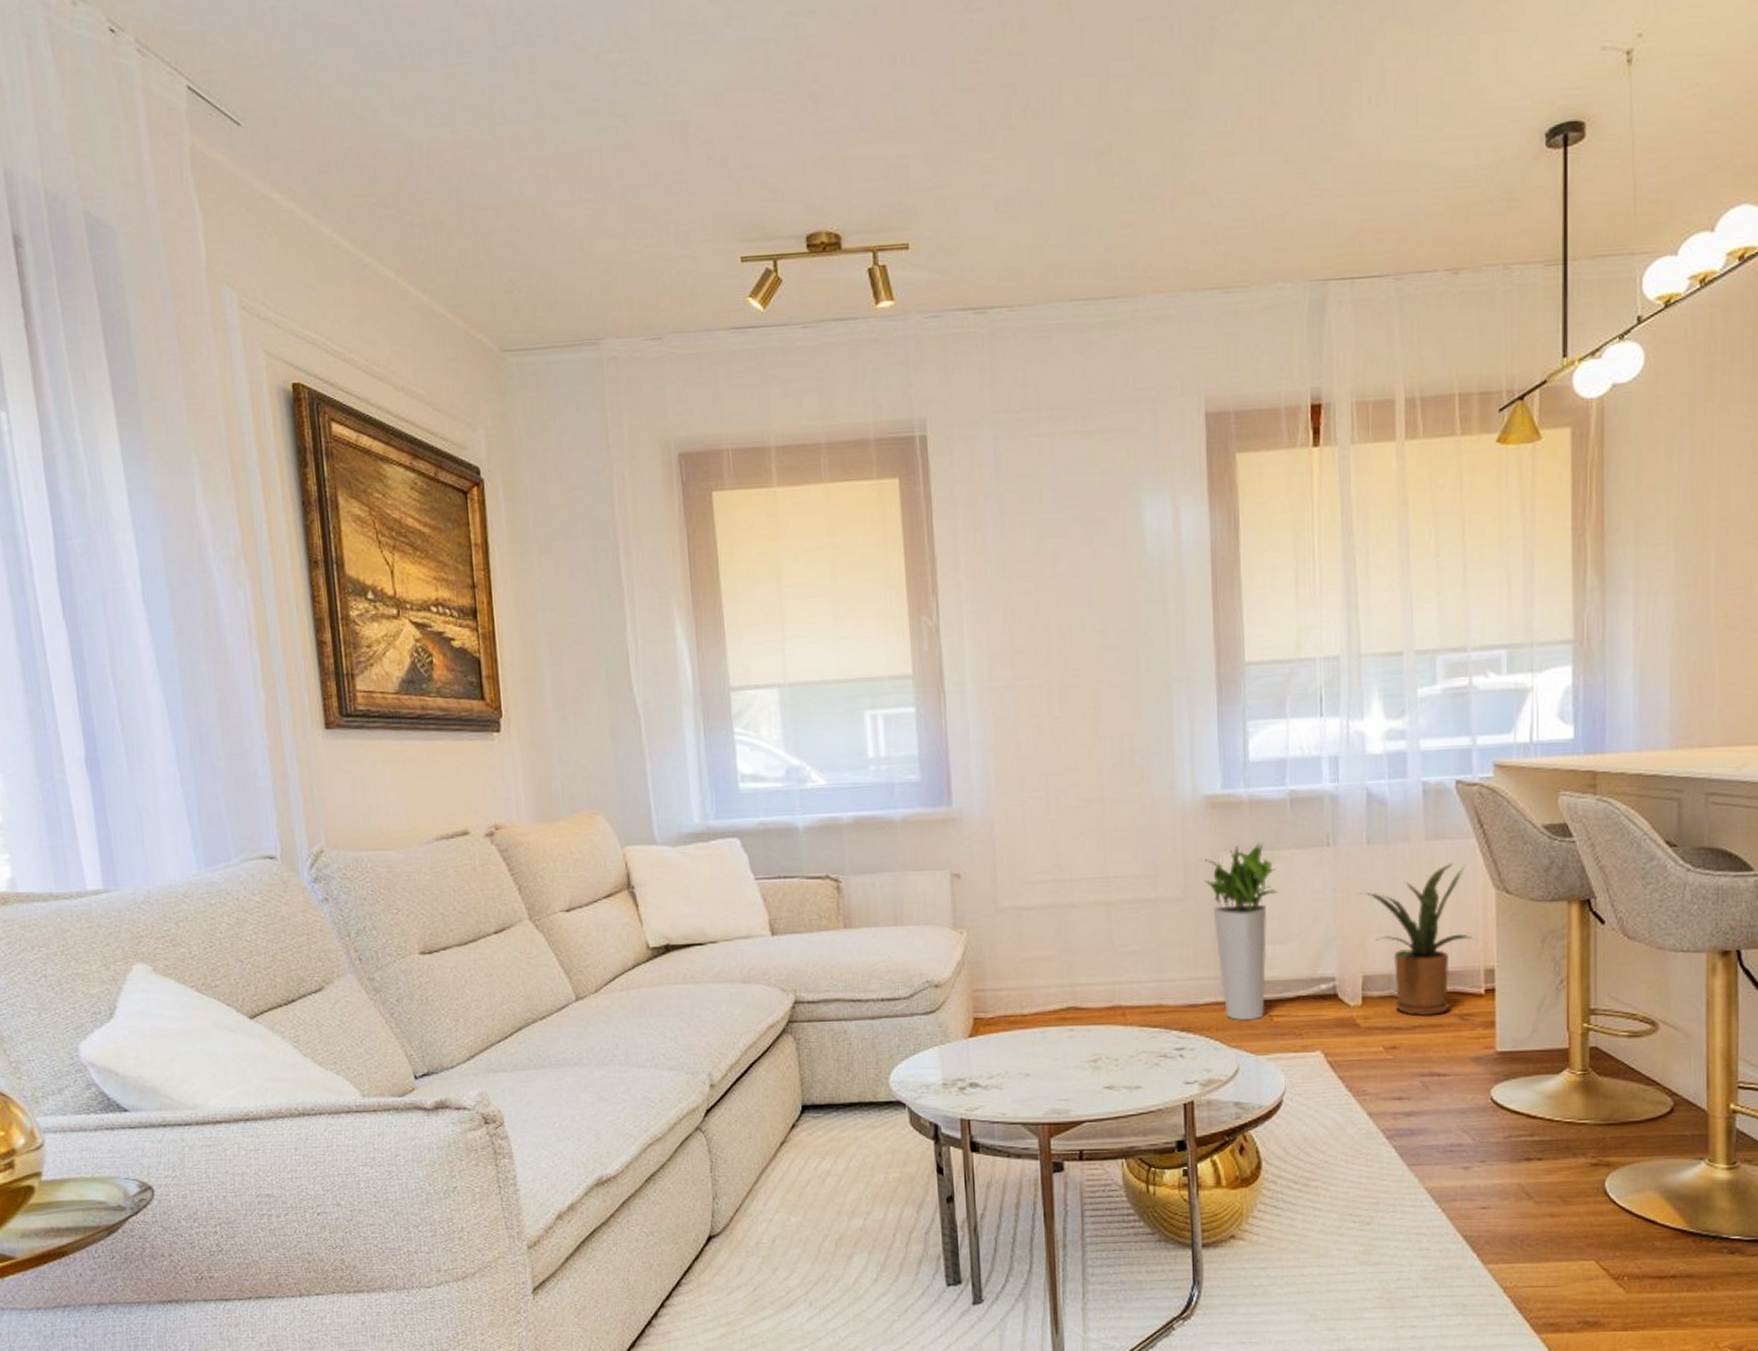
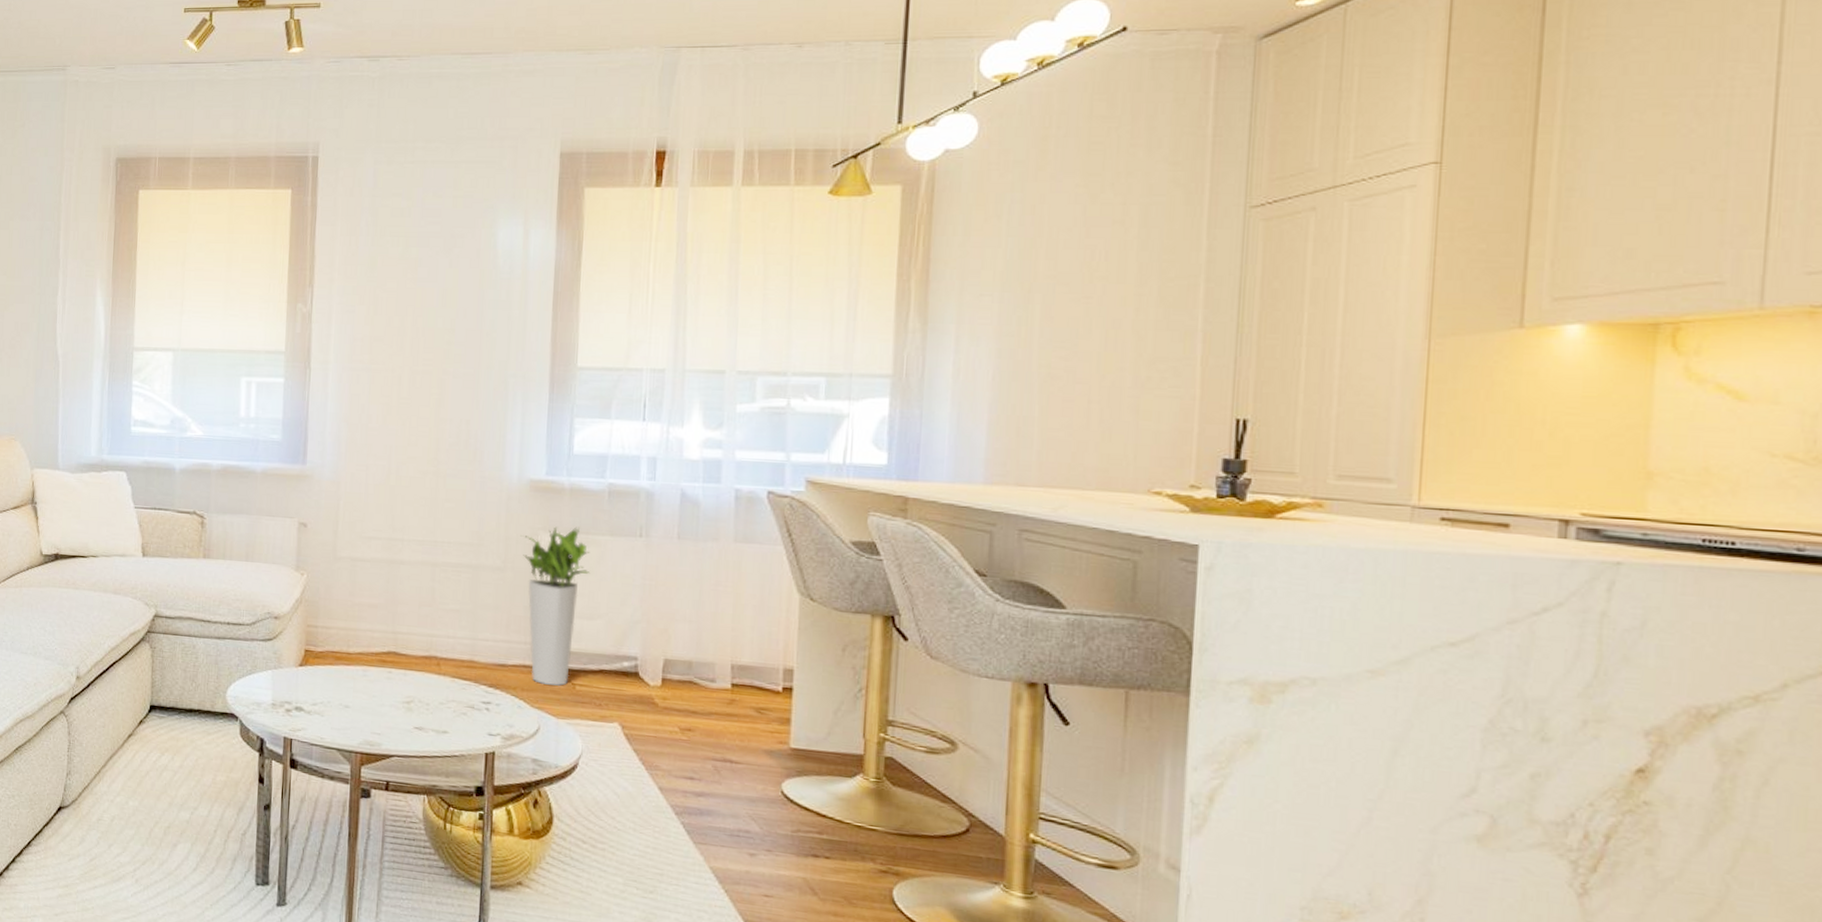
house plant: present [1358,862,1473,1016] -> none [666,565,774,705]

